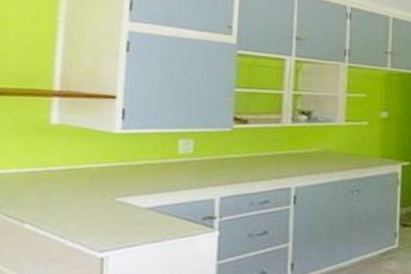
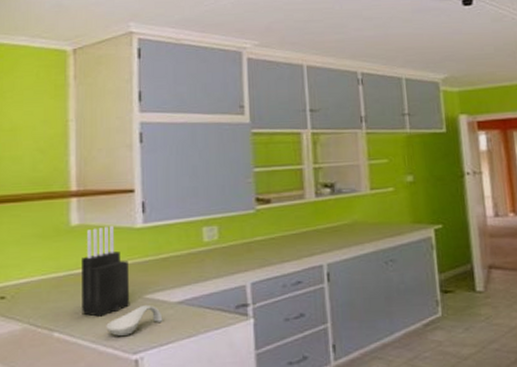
knife block: none [53,128,104,214] -> present [82,226,129,317]
spoon rest: none [76,207,132,235] -> present [106,304,163,337]

